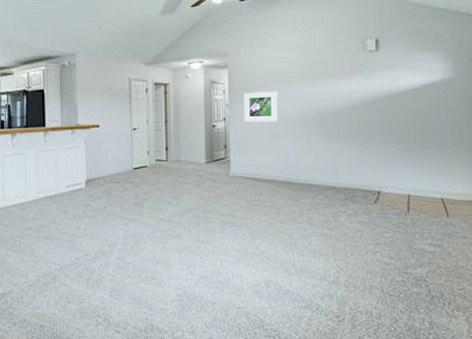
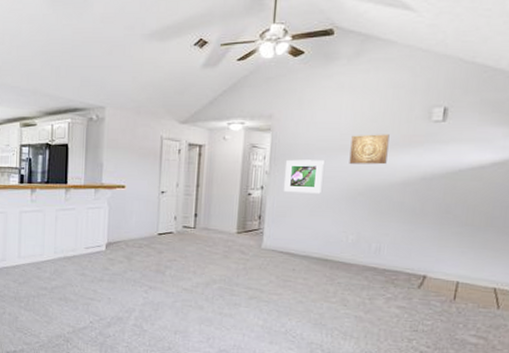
wall art: none [299,65,332,93] -> present [349,134,390,165]

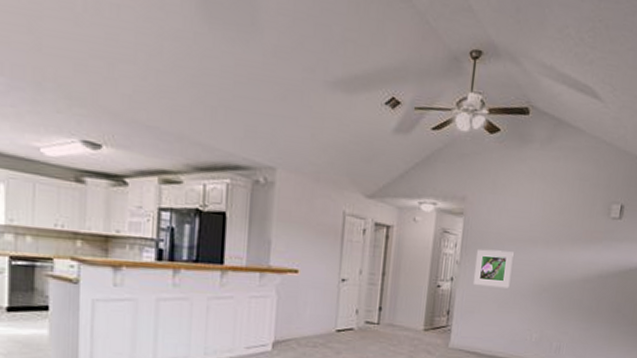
wall art: present [349,134,390,165] -> none [536,226,574,260]

